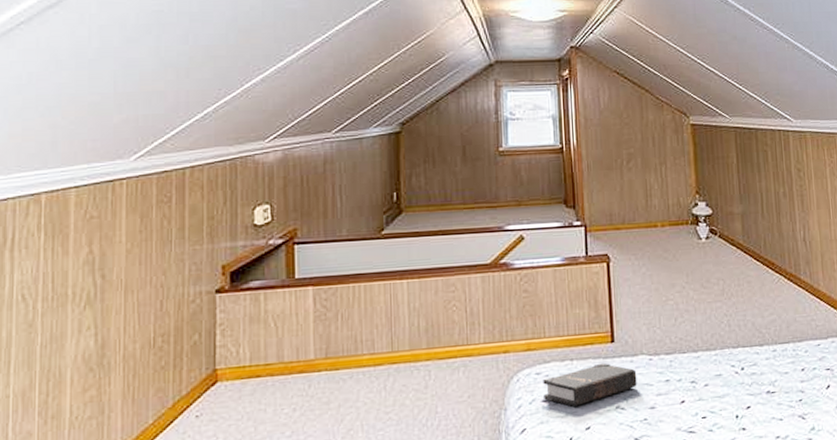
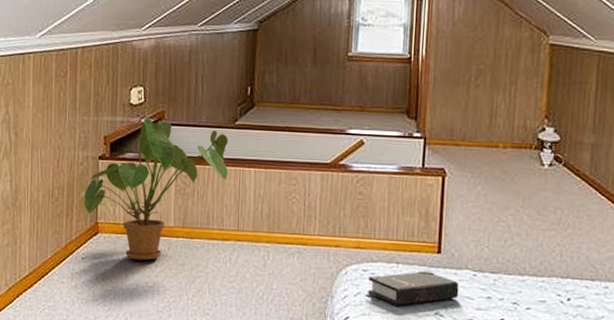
house plant: none [196,239,377,407] -> present [83,118,228,261]

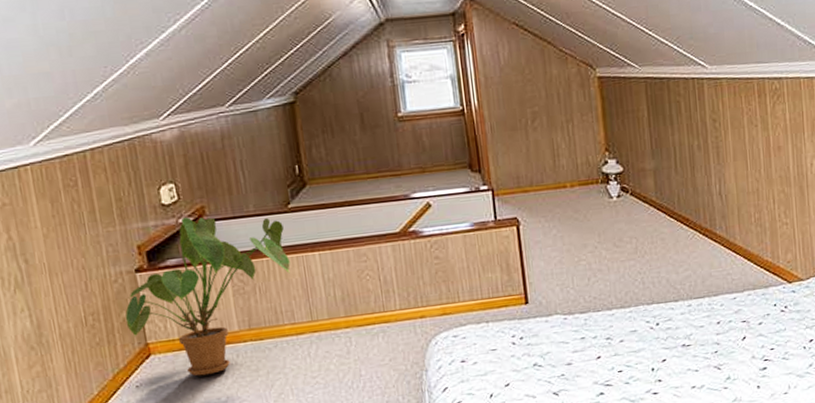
hardback book: present [368,270,459,306] -> none [460,323,553,366]

